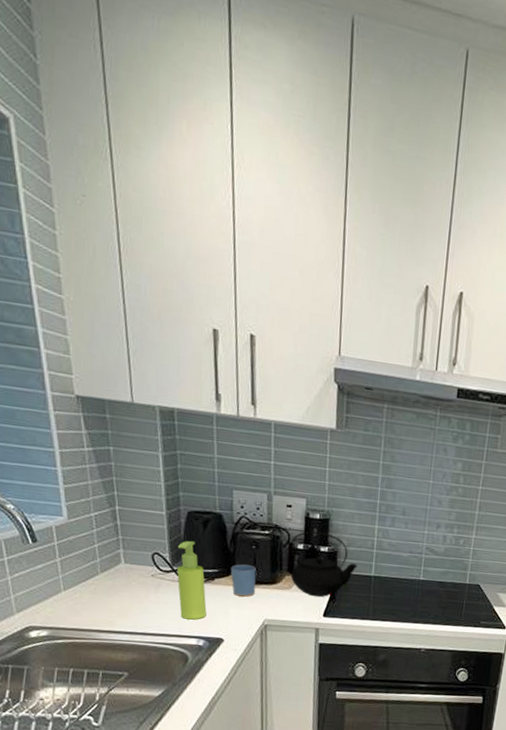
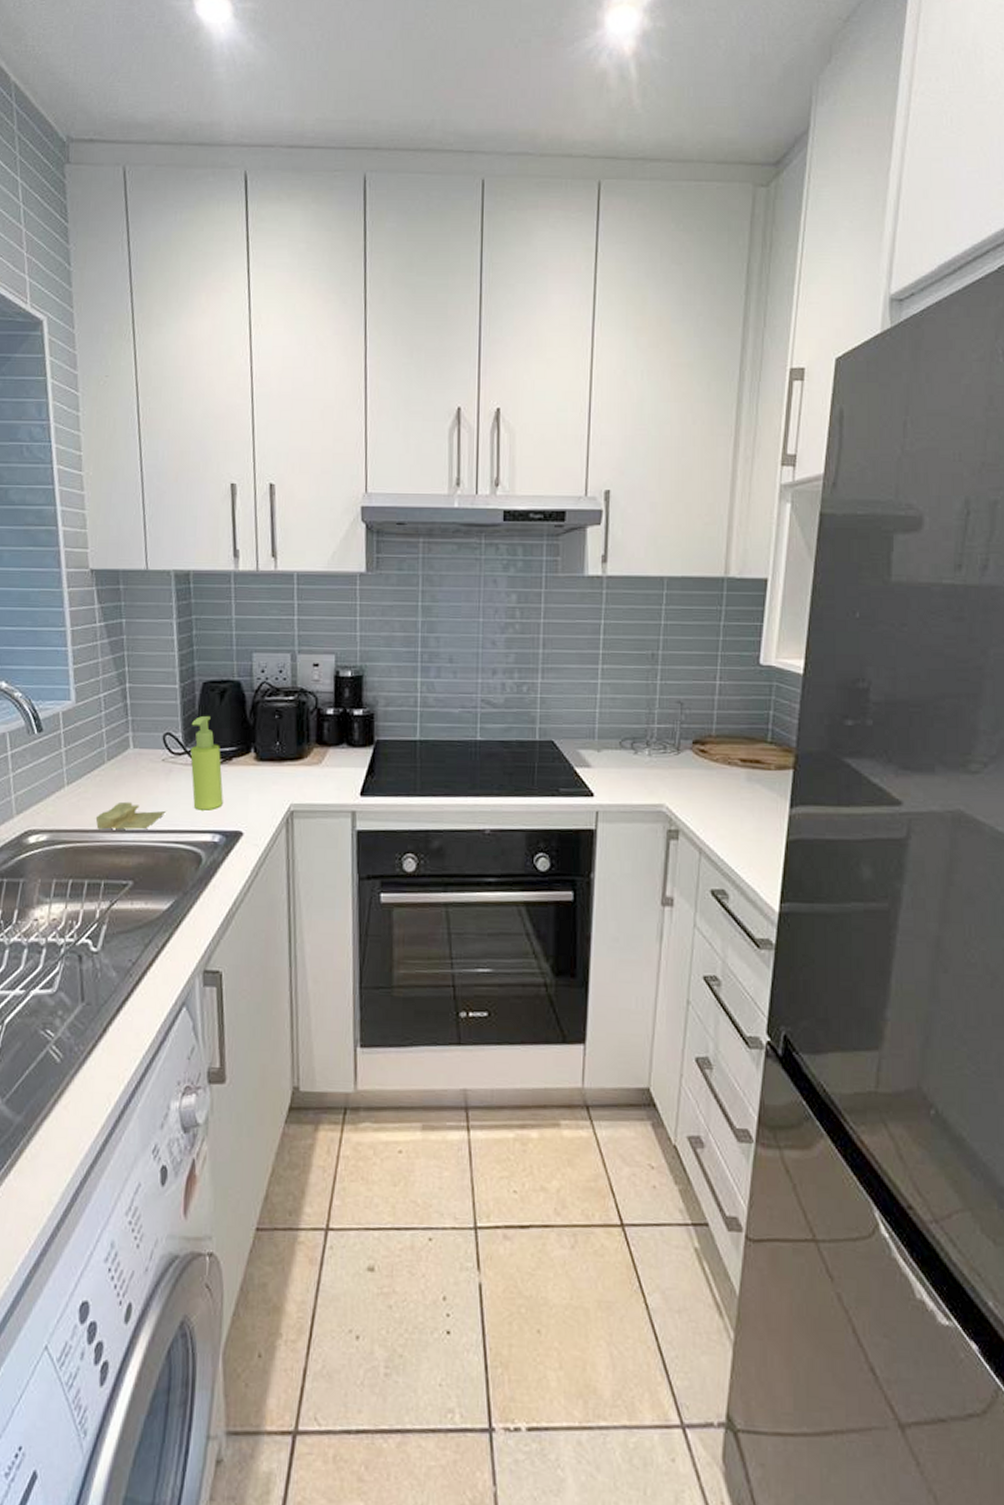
sponge: none [92,608,156,632] -> present [95,801,166,830]
mug: present [230,564,256,597] -> none [250,738,280,778]
teapot: present [290,531,358,597] -> none [319,692,399,772]

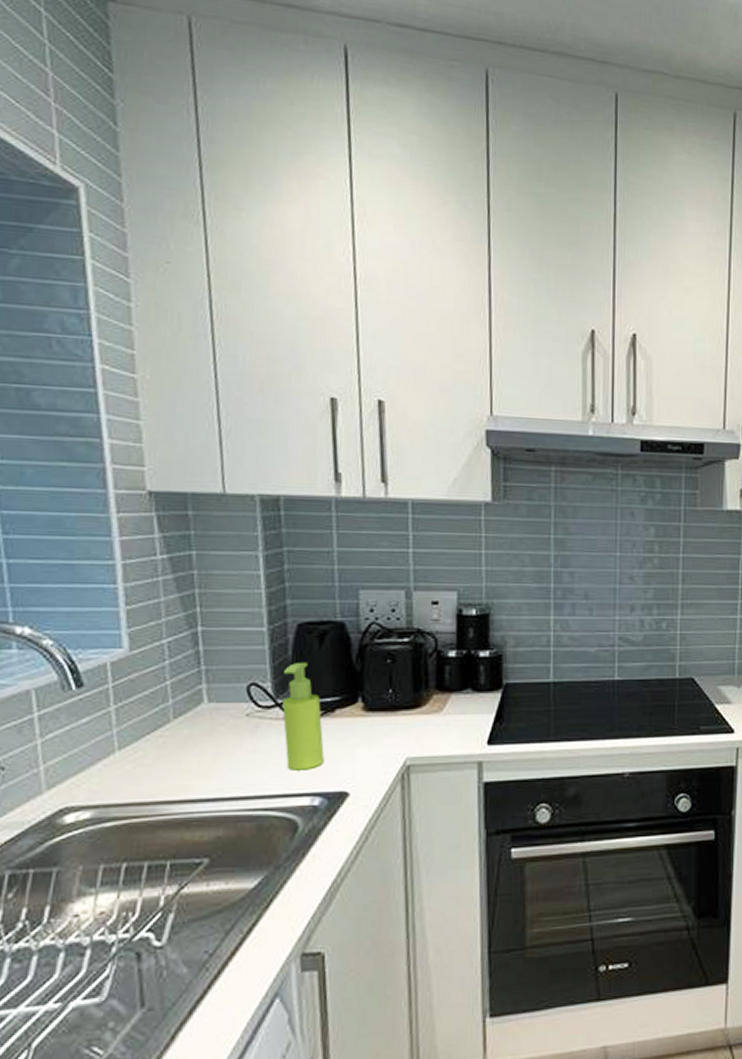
sponge: present [95,801,166,830] -> none [158,765,252,801]

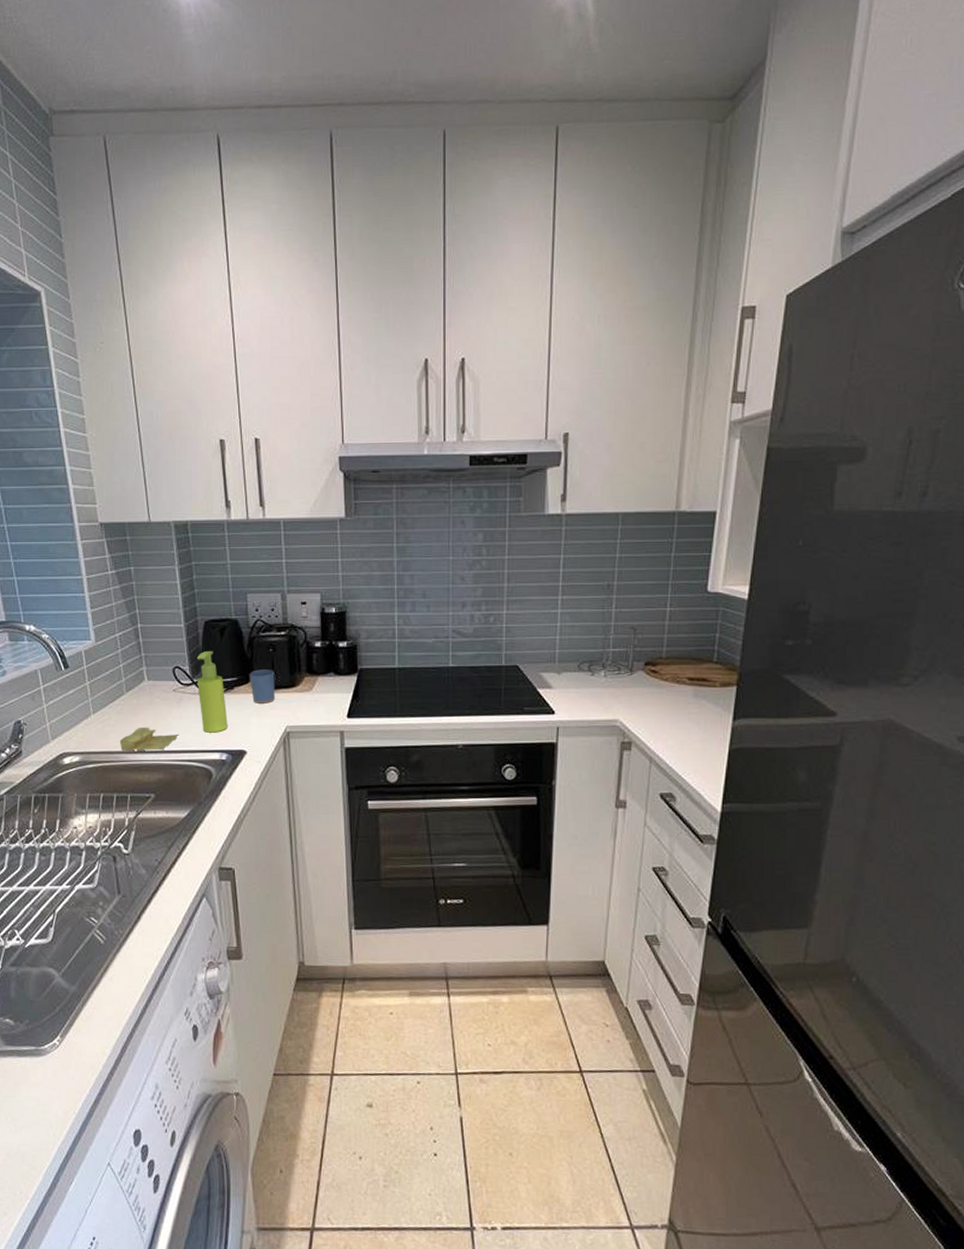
sponge: none [158,765,252,801] -> present [119,727,179,751]
mug: none [357,686,393,730] -> present [249,669,275,704]

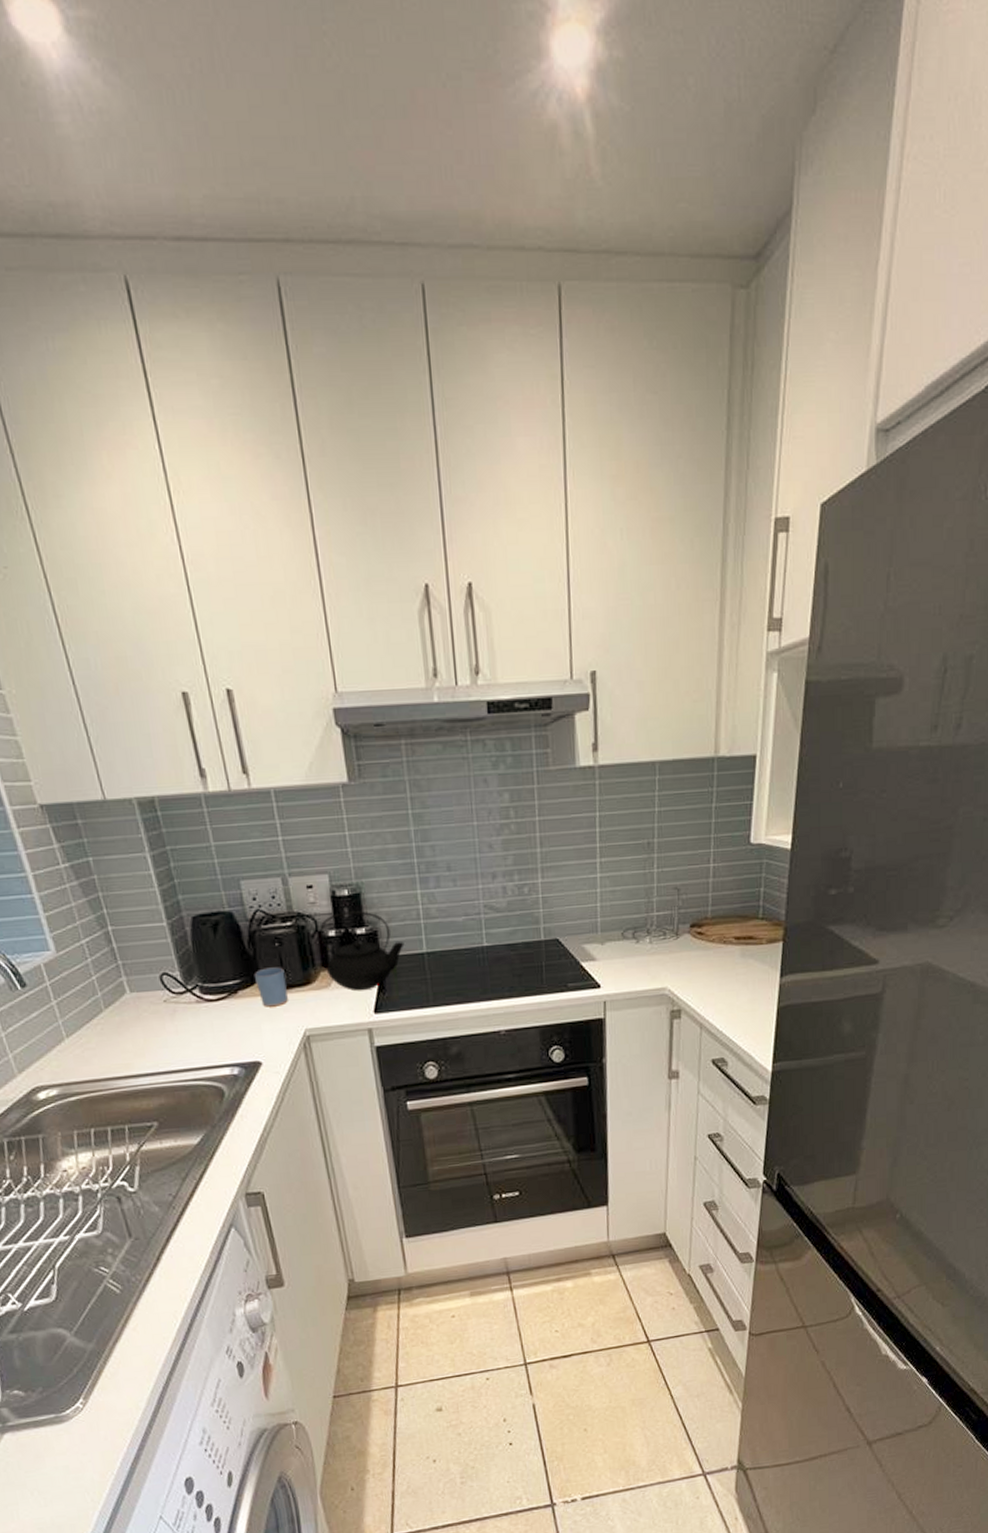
sponge: present [119,727,179,751] -> none [105,1046,178,1077]
soap dispenser: present [196,651,228,733] -> none [187,952,236,1046]
teapot: none [308,627,379,697] -> present [320,911,405,991]

